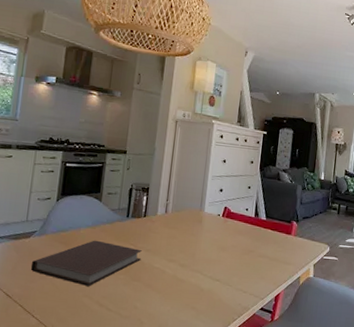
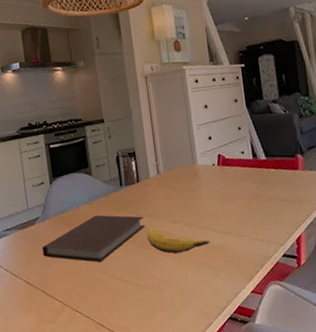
banana: none [140,262,199,291] -> present [147,228,211,253]

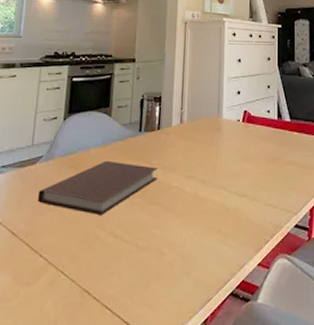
banana: present [147,228,211,253] -> none [157,182,224,213]

